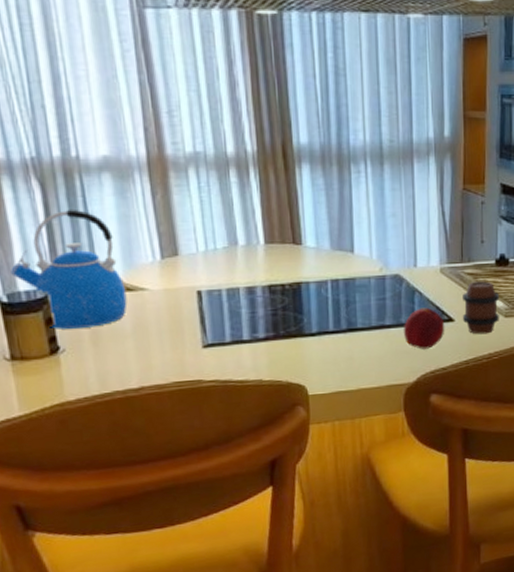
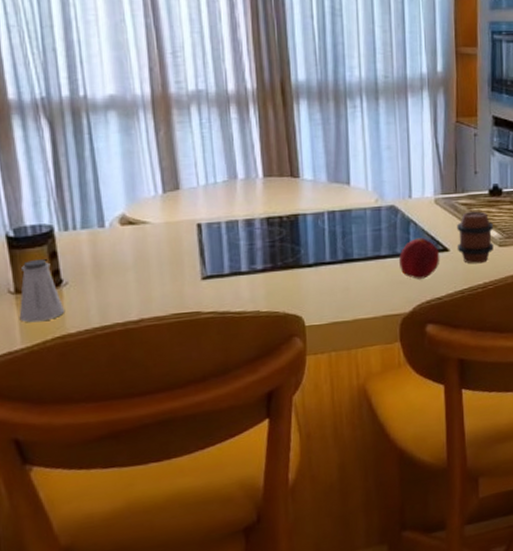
kettle: present [11,209,128,329] -> none [18,146,129,263]
saltshaker: none [16,326,62,390] -> present [19,259,64,323]

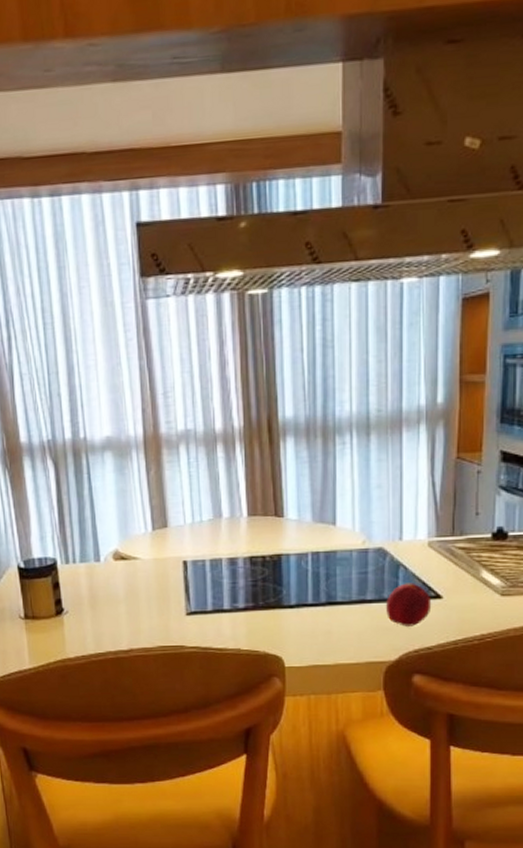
saltshaker: present [19,259,64,323] -> none [27,589,64,646]
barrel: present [457,211,494,264] -> none [451,556,496,614]

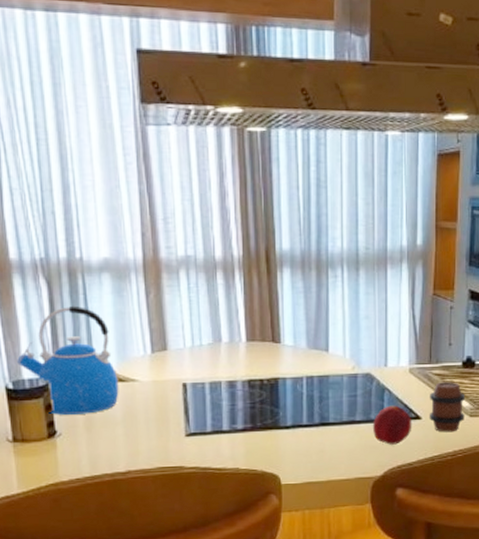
kettle: none [28,485,122,593] -> present [17,305,119,415]
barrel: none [451,556,496,614] -> present [429,382,466,433]

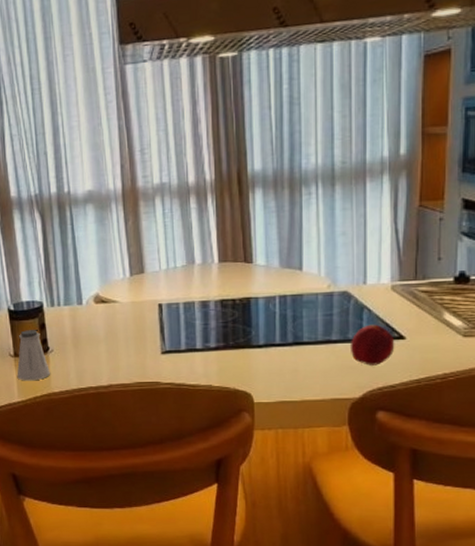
saltshaker: none [16,411,57,470] -> present [17,330,50,381]
kettle: present [17,305,119,415] -> none [17,235,102,333]
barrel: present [429,382,466,433] -> none [414,299,458,354]

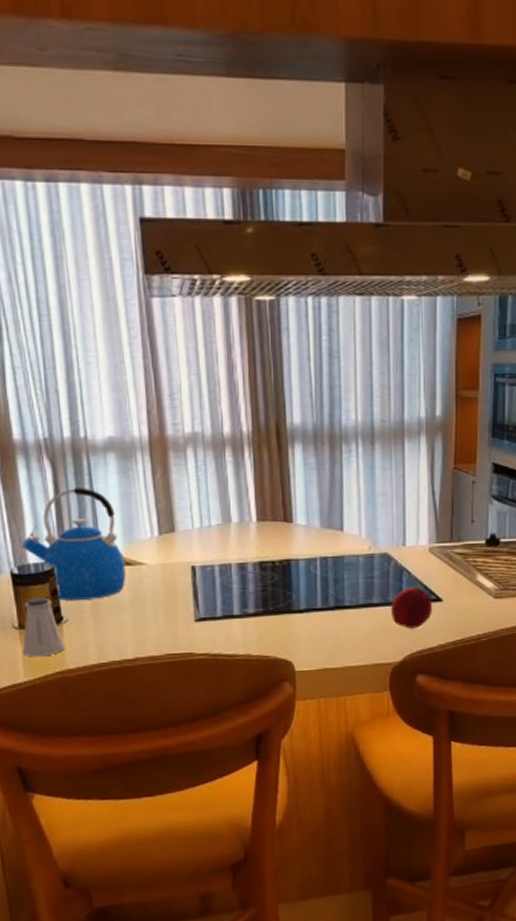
kettle: none [17,235,102,333] -> present [22,486,126,601]

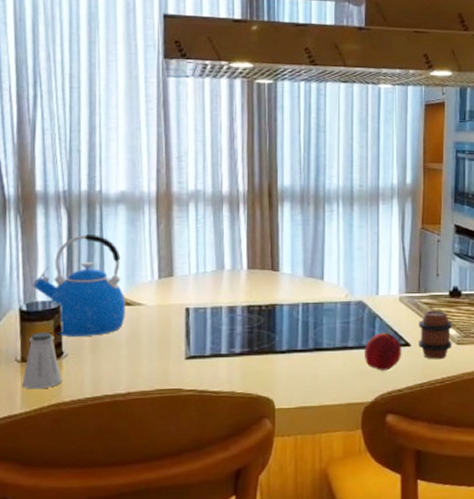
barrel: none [450,561,490,615] -> present [418,310,453,360]

